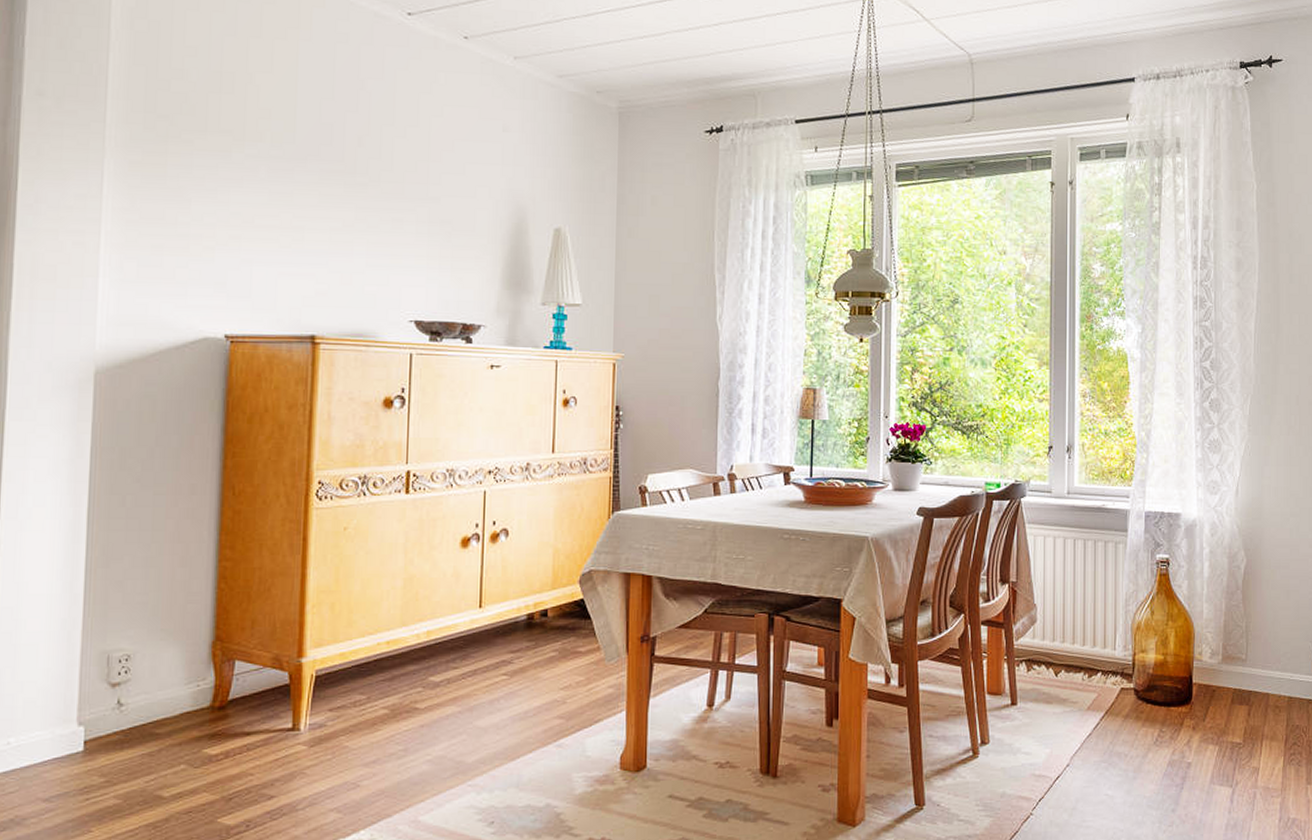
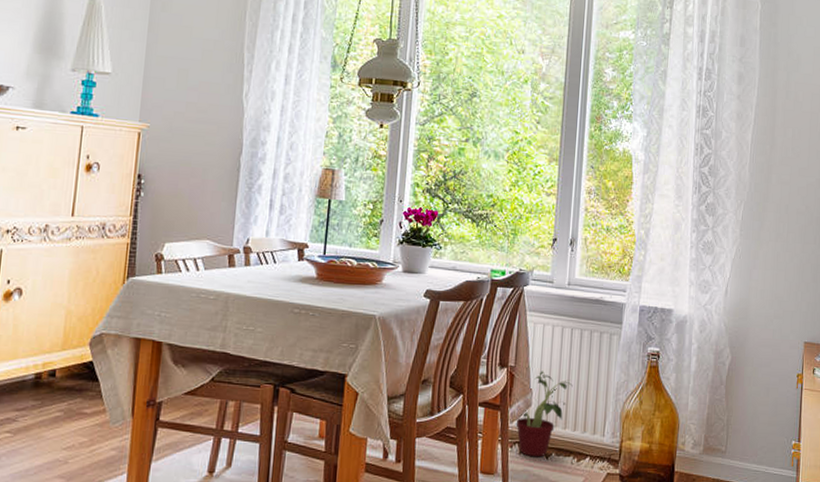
potted plant: none [1021,585,1079,675] -> present [515,371,573,457]

